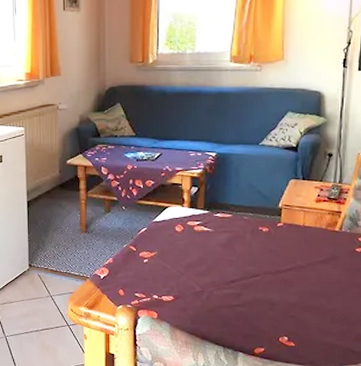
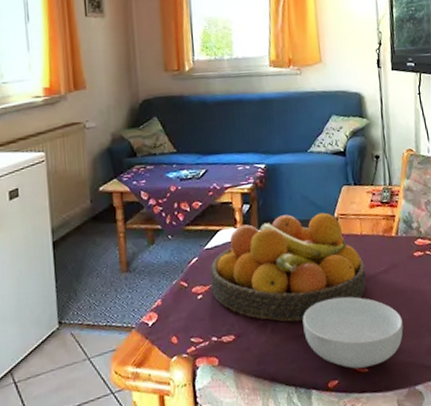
fruit bowl: none [156,200,303,294] -> present [210,212,367,322]
cereal bowl: none [237,278,335,342] -> present [302,296,404,369]

